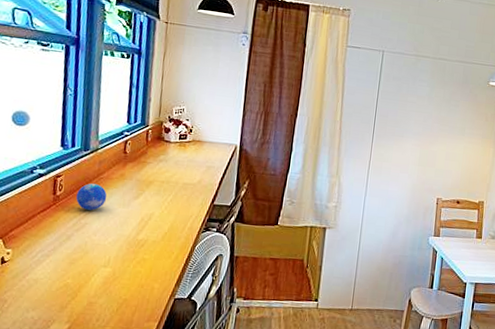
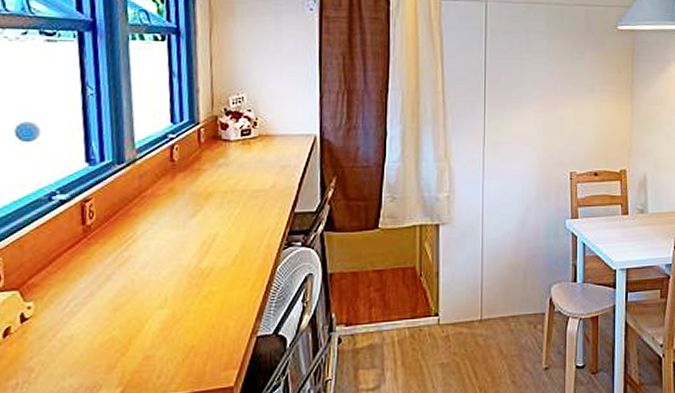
decorative orb: present [76,183,107,211] -> none [114,205,155,239]

